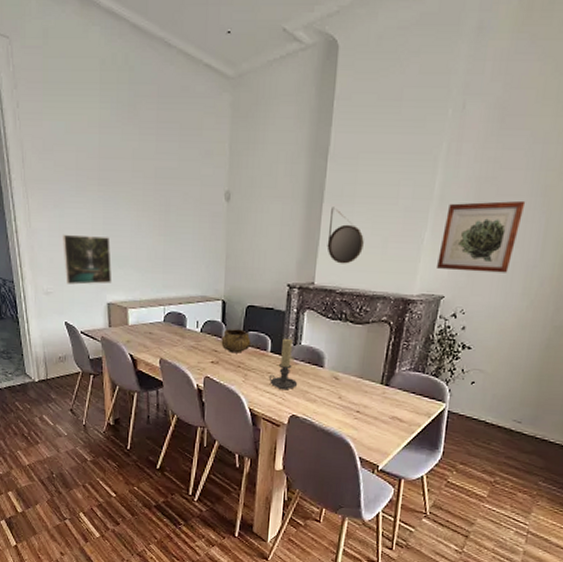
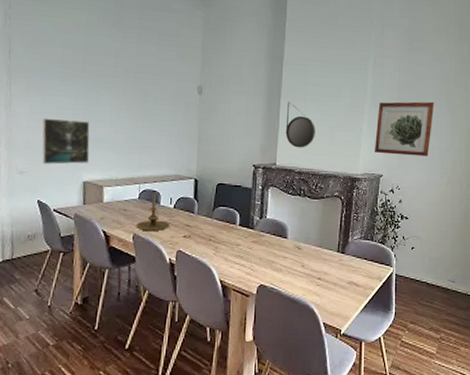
candle holder: none [162,314,197,357] -> present [136,192,170,232]
decorative bowl: present [221,329,251,354] -> none [193,205,221,228]
candle holder: present [268,338,298,389] -> none [238,212,265,260]

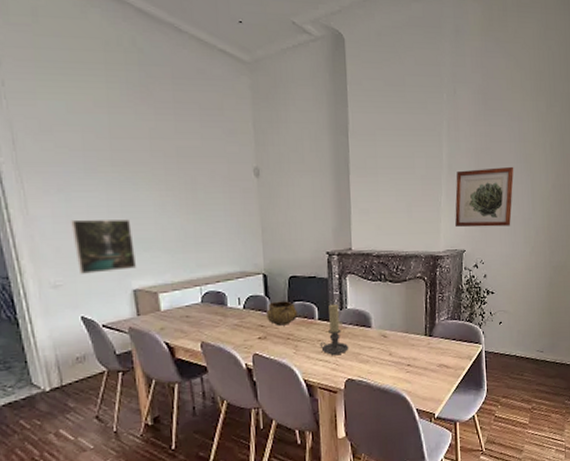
candle holder: present [136,192,170,232] -> none [203,293,242,338]
decorative bowl: none [193,205,221,228] -> present [266,301,298,326]
candle holder: none [238,212,265,260] -> present [319,303,349,355]
home mirror: present [285,101,315,148] -> none [358,178,391,229]

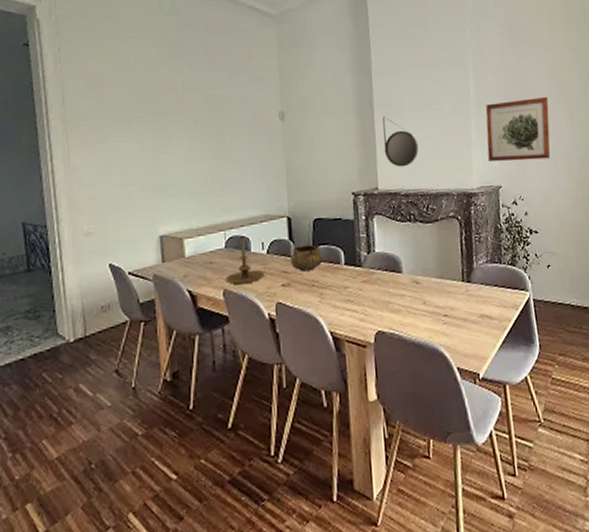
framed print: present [71,219,137,274] -> none [107,167,165,221]
candle holder: none [203,293,242,338] -> present [226,237,265,285]
candle holder: present [319,303,349,355] -> none [346,247,379,304]
home mirror: none [358,178,391,229] -> present [382,116,419,167]

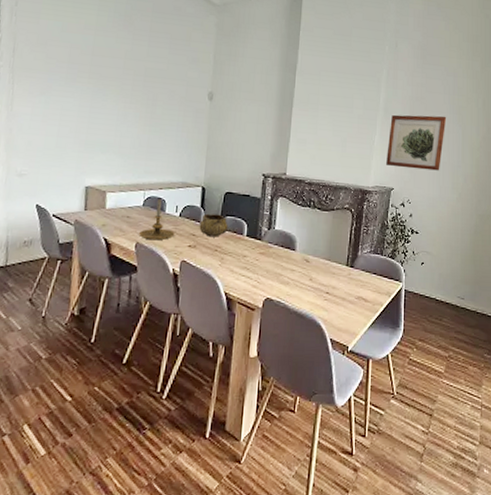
home mirror: present [382,116,419,167] -> none [296,111,327,159]

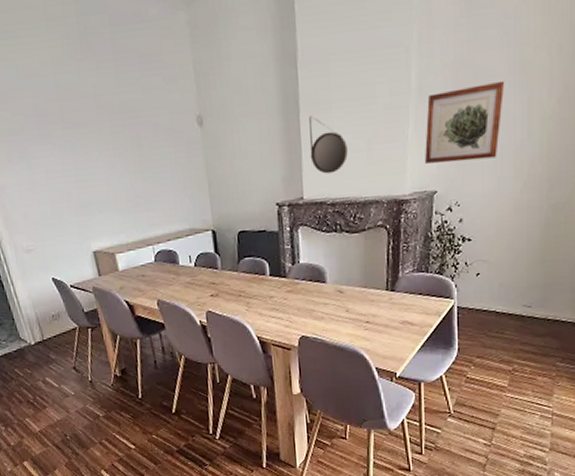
candle holder: present [139,199,175,241] -> none [158,251,194,296]
decorative bowl: present [199,213,228,238] -> none [217,257,248,283]
home mirror: none [296,111,327,159] -> present [309,115,348,174]

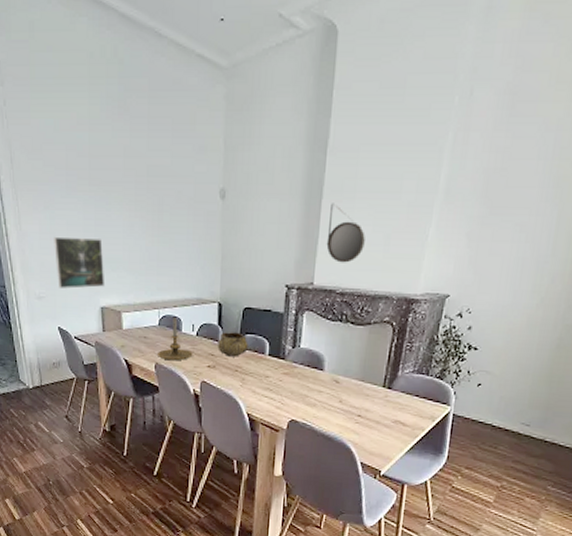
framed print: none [34,182,95,238] -> present [54,236,105,289]
candle holder: none [158,251,194,296] -> present [158,318,193,361]
decorative bowl: none [217,257,248,283] -> present [217,332,248,357]
wall art: present [425,80,505,164] -> none [442,192,537,270]

